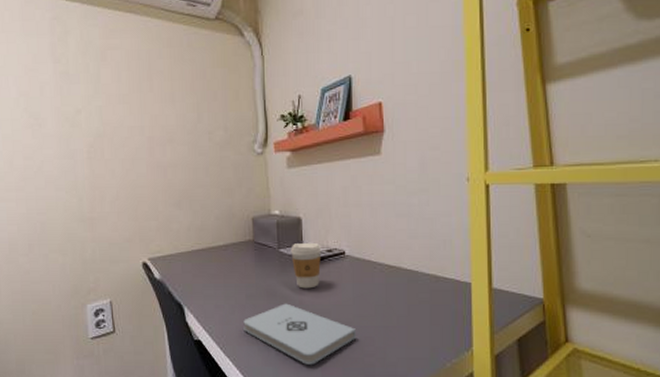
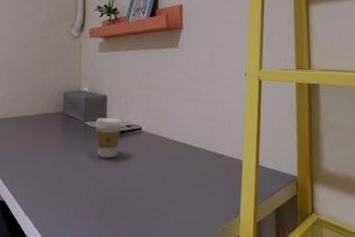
notepad: present [243,303,357,365] -> none [46,170,146,226]

